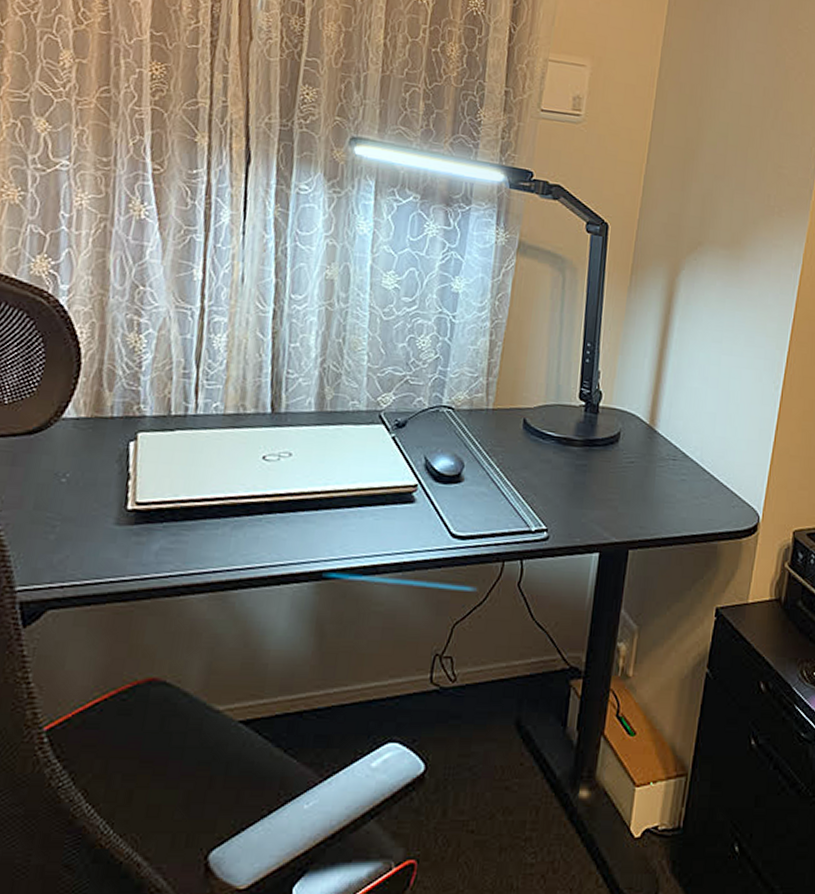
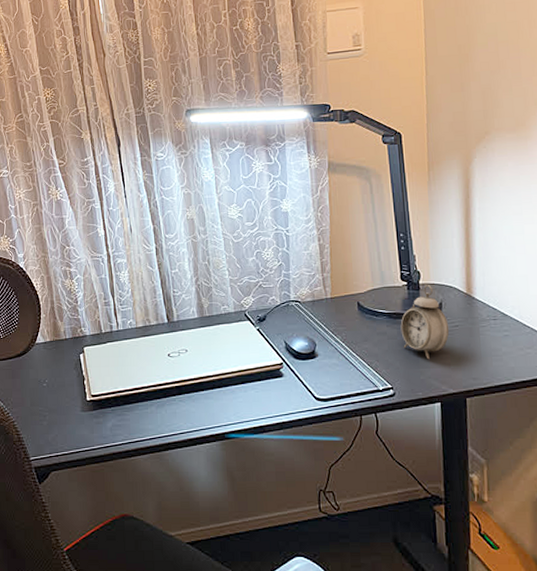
alarm clock: none [568,409,624,500] -> present [400,285,450,360]

